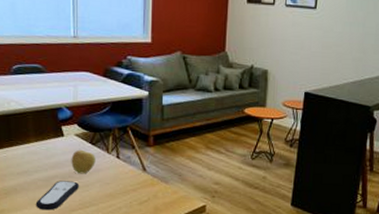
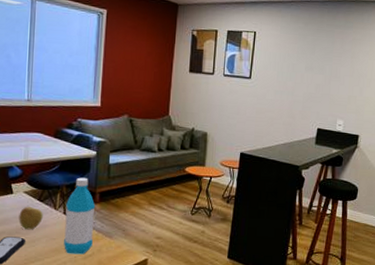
water bottle: none [118,119,150,200] -> present [64,177,96,255]

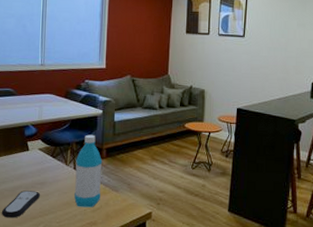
apple: present [19,206,43,230] -> none [34,162,56,185]

